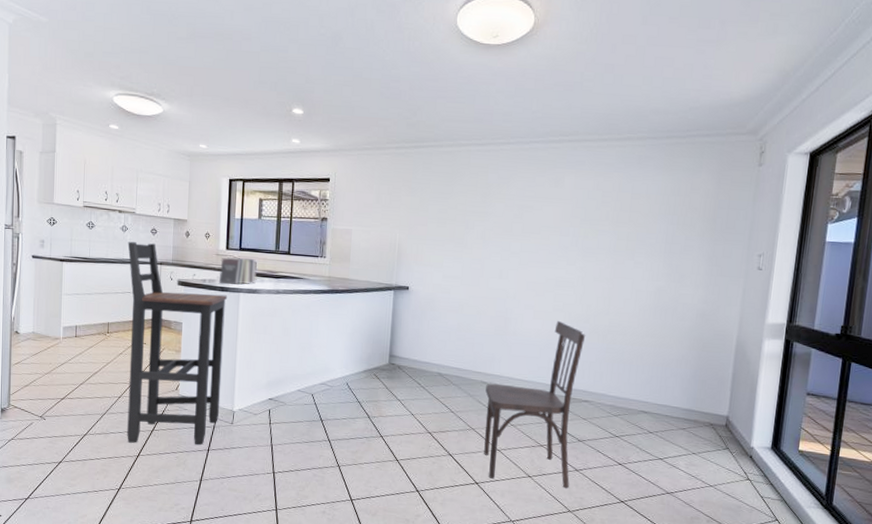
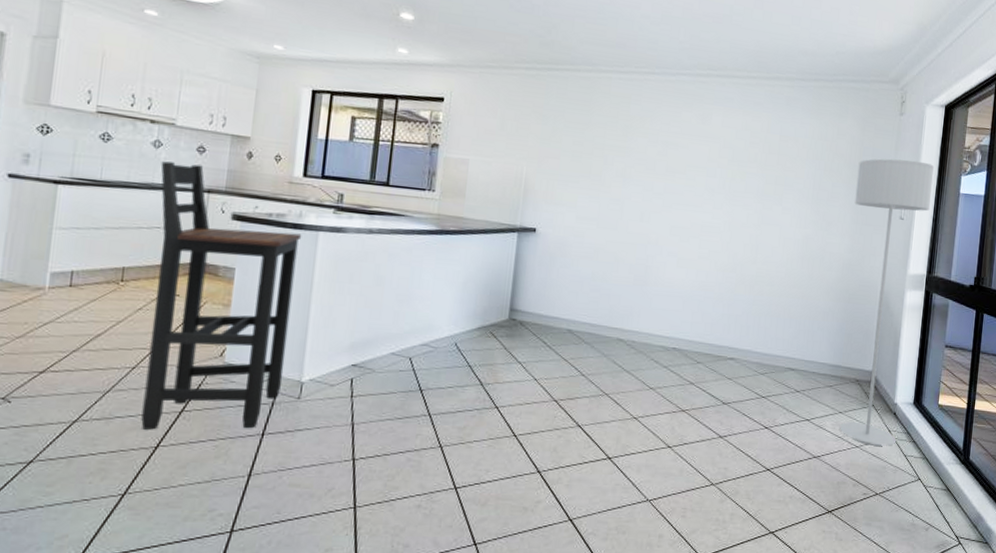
books: present [218,257,257,285] -> none [290,186,344,221]
dining chair: present [484,320,586,488] -> none [618,269,732,458]
floor lamp: none [693,210,797,487] -> present [840,158,935,446]

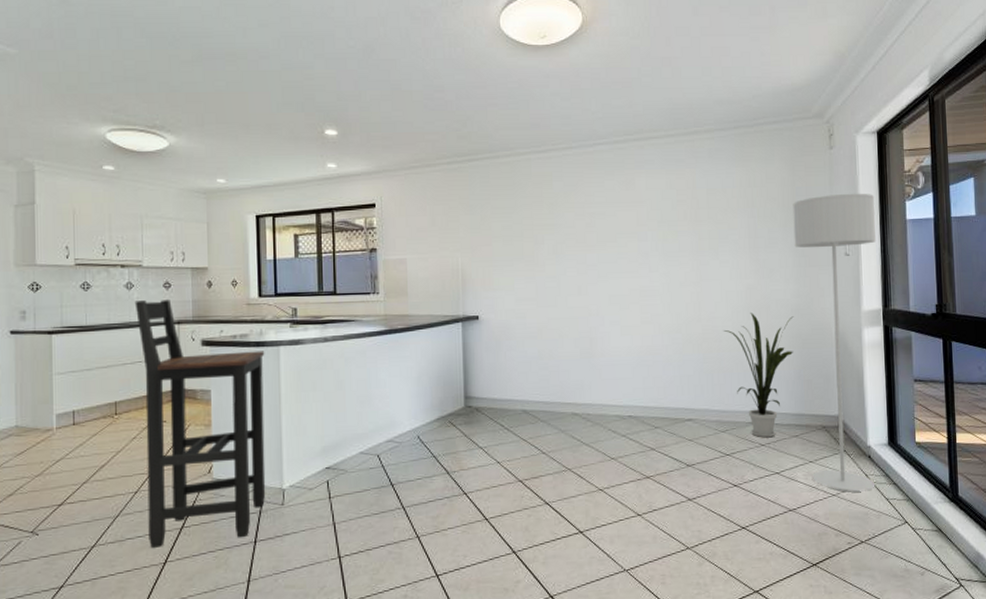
house plant: none [776,262,844,385] -> present [723,313,794,438]

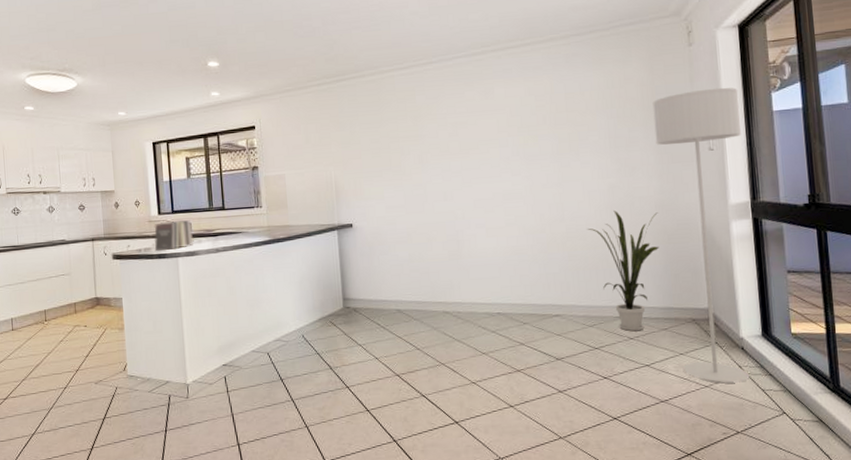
bar stool: present [134,300,266,548] -> none [56,220,173,436]
books: none [252,305,298,337] -> present [154,220,193,251]

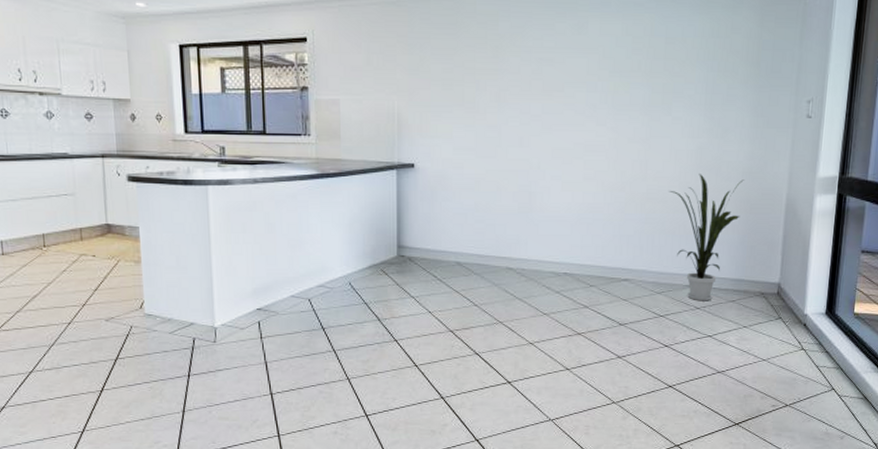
books: present [154,220,193,251] -> none [178,143,227,175]
floor lamp: present [652,87,750,384] -> none [745,49,848,358]

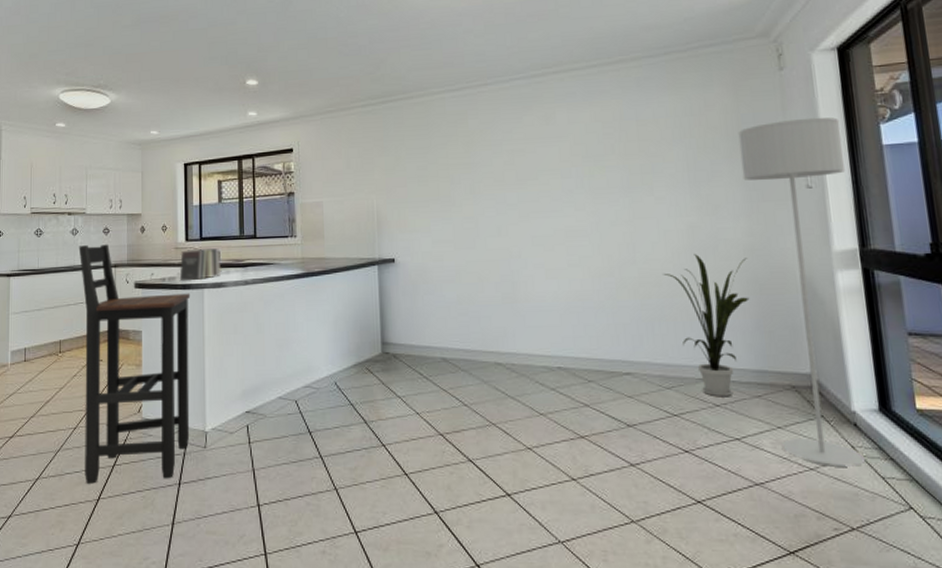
bar stool: none [56,131,198,376] -> present [78,244,191,484]
books: none [178,143,227,175] -> present [179,248,221,280]
floor lamp: none [745,49,848,358] -> present [738,117,866,467]

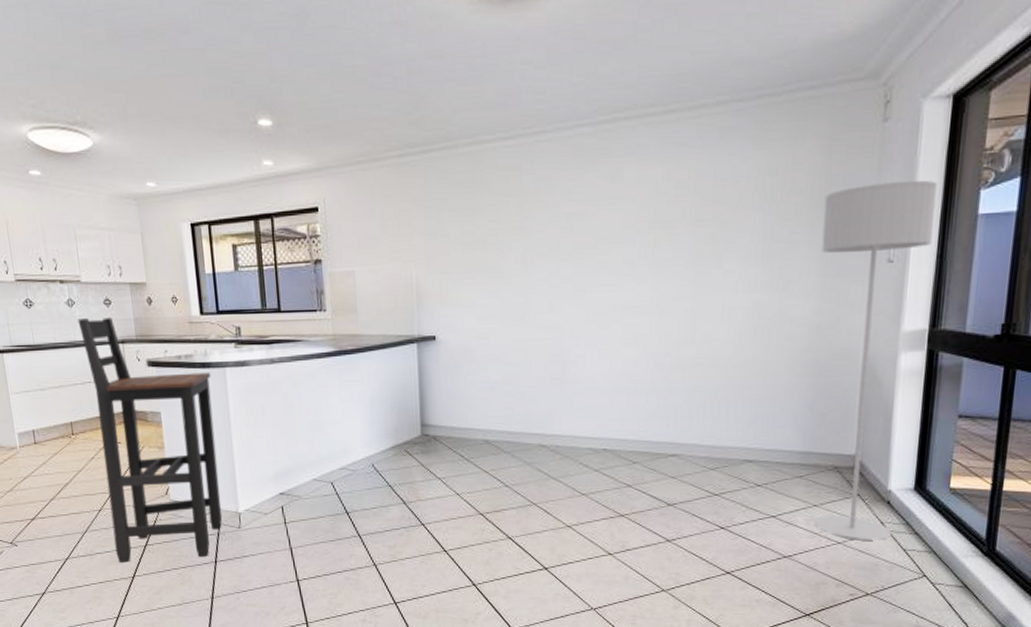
books: present [179,248,221,280] -> none [195,323,243,358]
house plant: present [663,254,750,398] -> none [721,333,811,478]

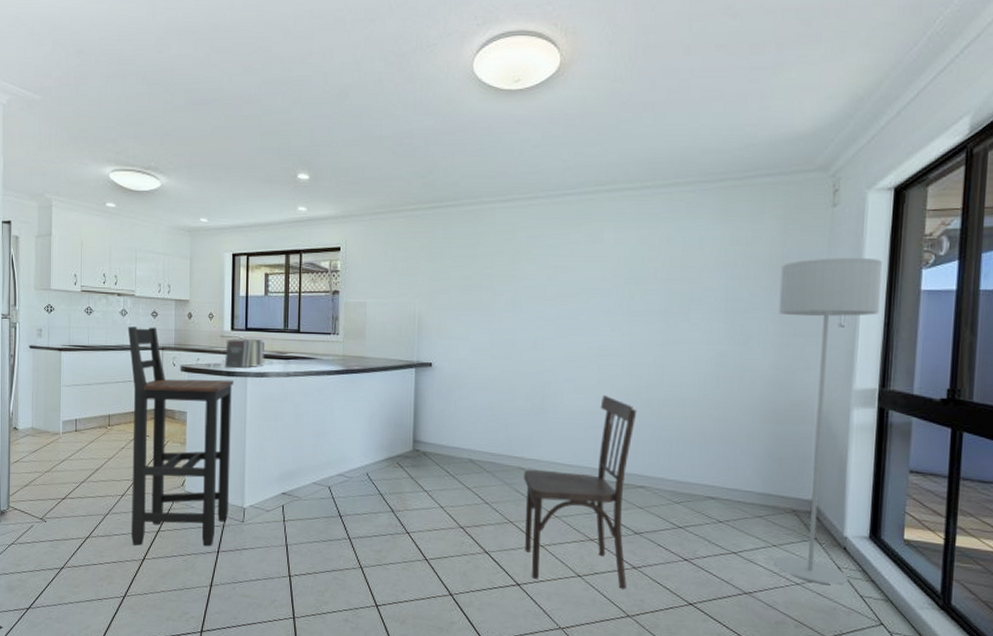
books: none [195,323,243,358] -> present [224,339,264,368]
dining chair: none [546,357,667,564] -> present [524,394,637,589]

